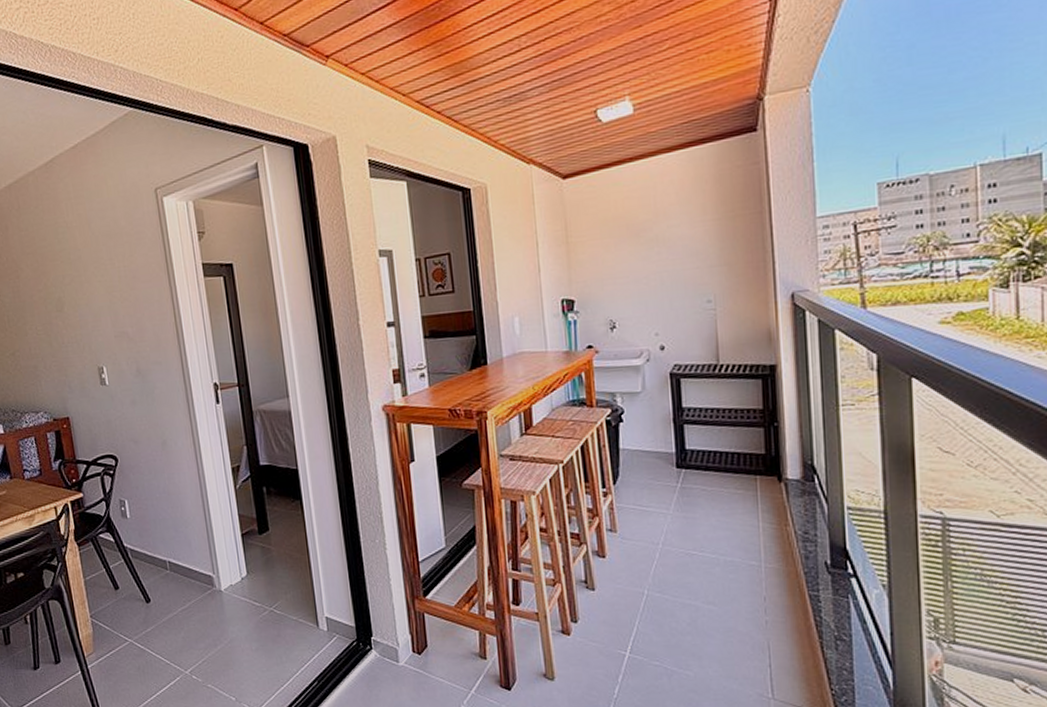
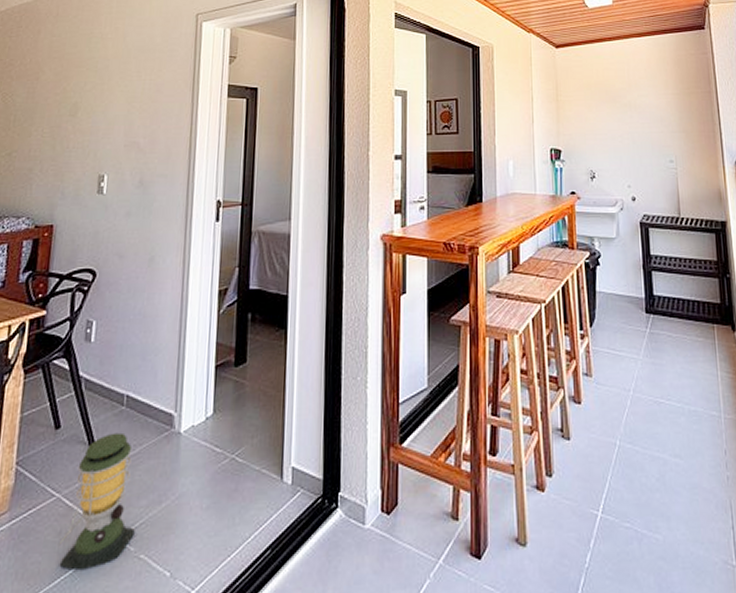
lantern: none [140,591,200,695] -> present [59,432,135,571]

